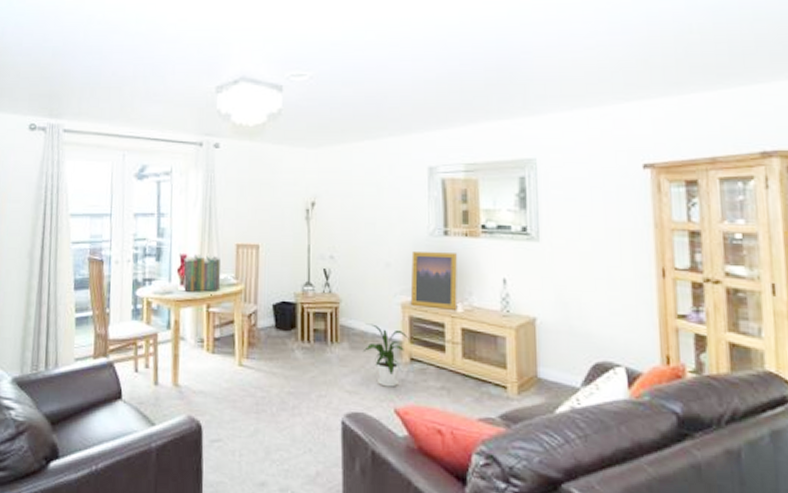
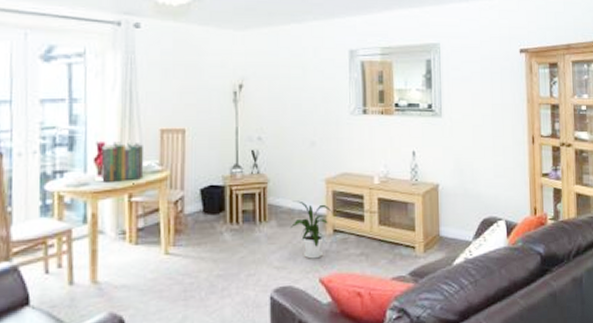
picture frame: present [410,252,458,310] -> none [333,130,375,183]

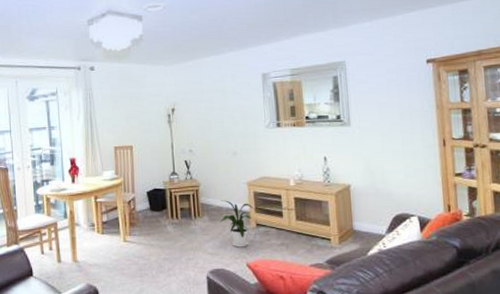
books: present [100,142,144,182] -> none [73,157,105,188]

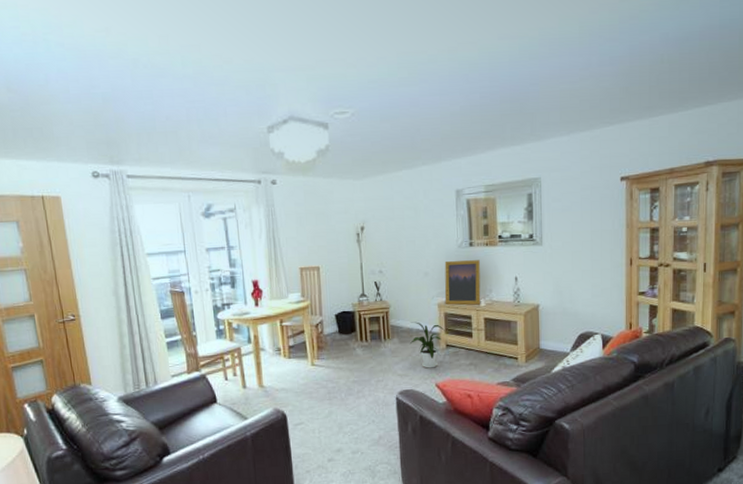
picture frame: none [253,140,290,185] -> present [444,260,481,306]

